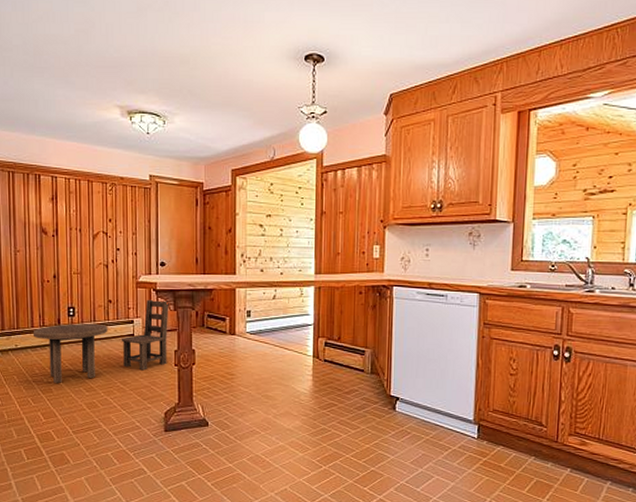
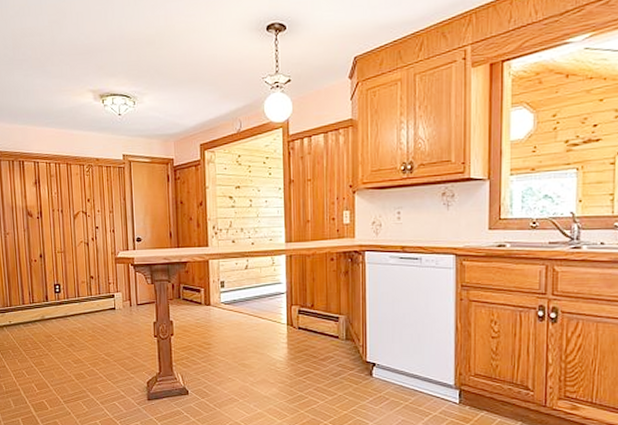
dining table: present [32,299,169,383] -> none [24,274,147,356]

